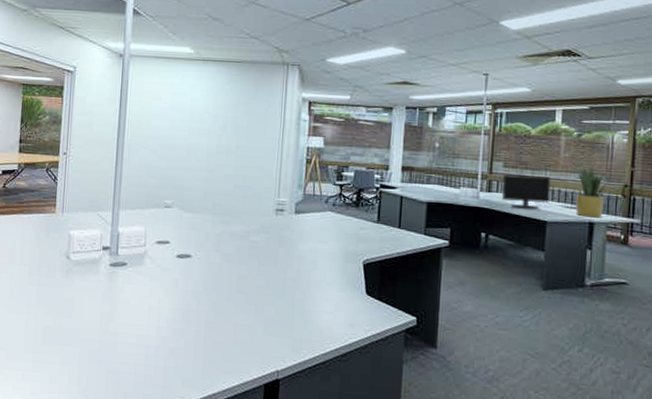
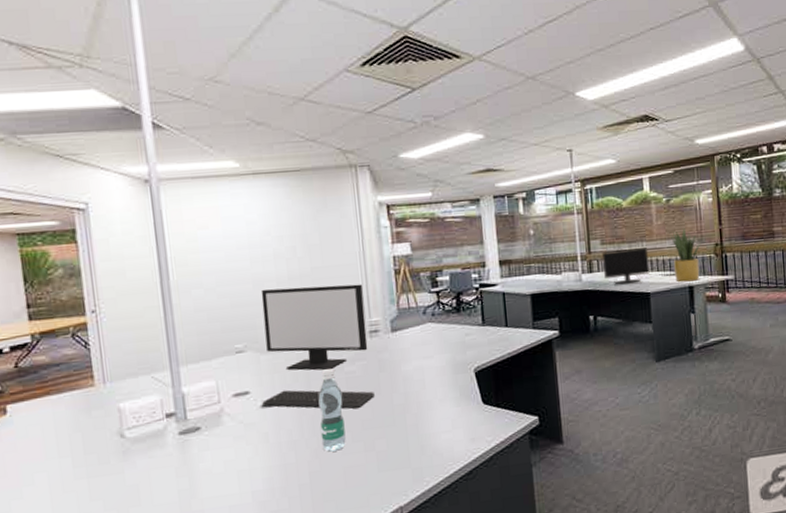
computer keyboard: none [178,246,271,274] -> present [262,390,375,409]
computer monitor: none [189,157,277,236] -> present [260,284,368,370]
bottle: none [220,235,245,308] -> present [318,368,346,452]

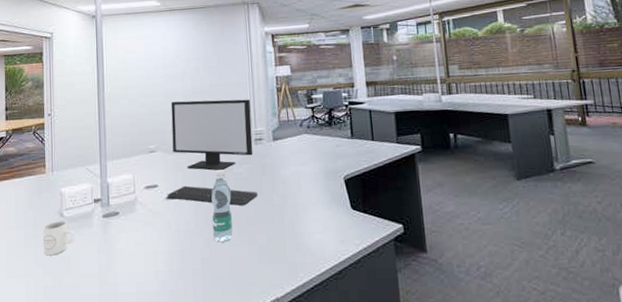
mug: none [98,442,143,487] -> present [42,221,75,256]
monitor: present [601,248,650,285] -> none [460,73,507,106]
planter: present [669,228,701,282] -> none [525,55,558,105]

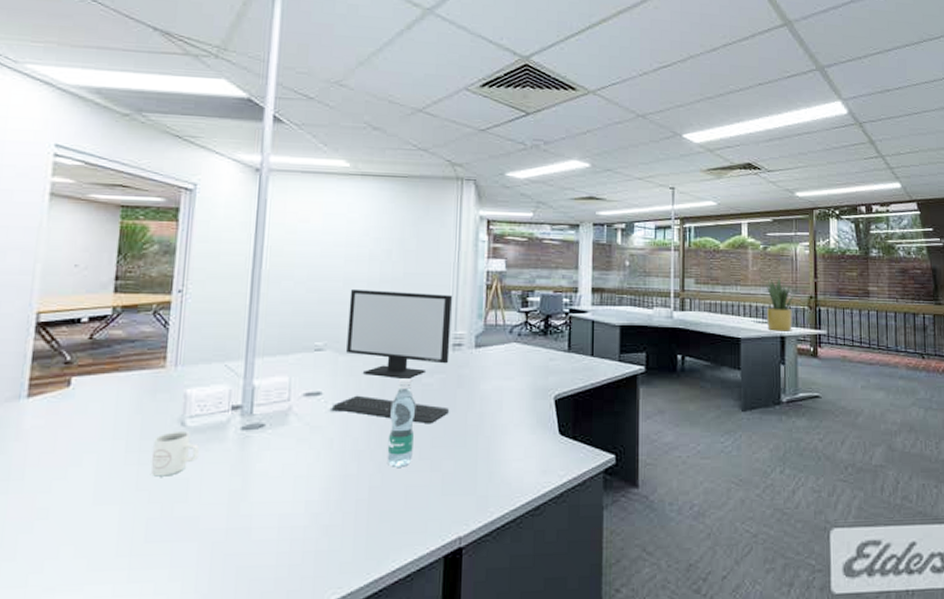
planter: none [525,55,558,105] -> present [764,277,795,331]

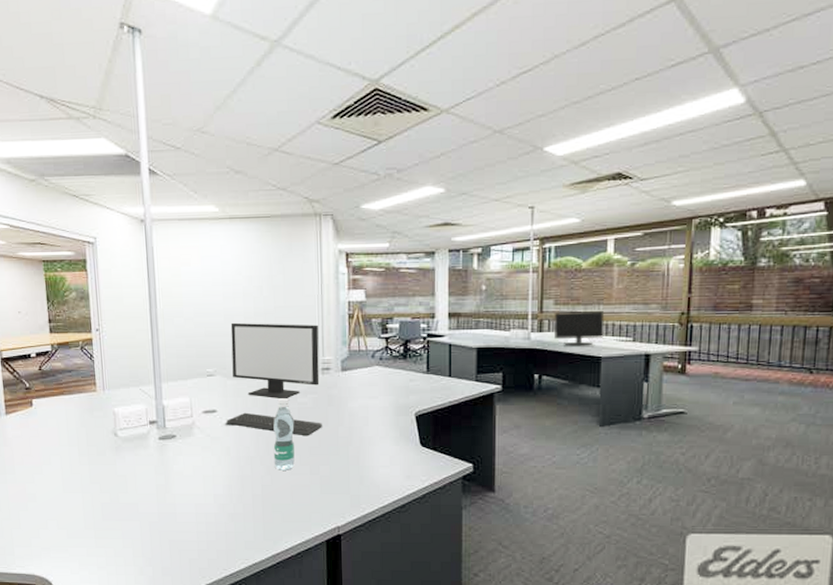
mug: present [151,432,199,477] -> none [97,441,130,474]
monitor: none [695,290,742,327] -> present [553,310,605,346]
planter: present [764,277,795,331] -> none [630,294,665,349]

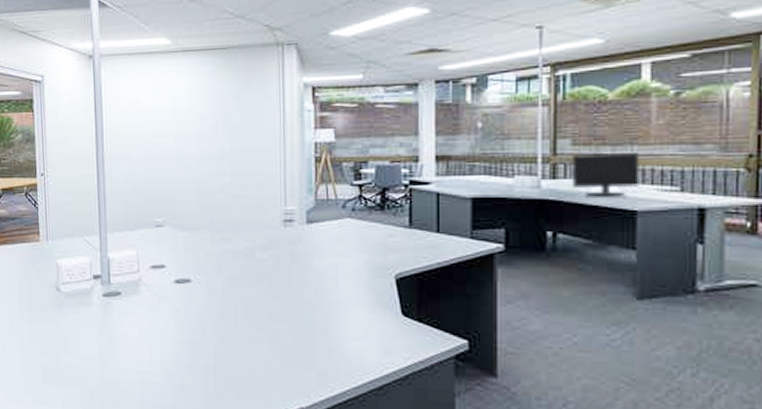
computer keyboard: present [226,412,322,435] -> none [176,269,284,298]
computer monitor: present [230,322,320,398] -> none [182,166,281,254]
bottle: present [273,398,295,470] -> none [227,254,252,338]

